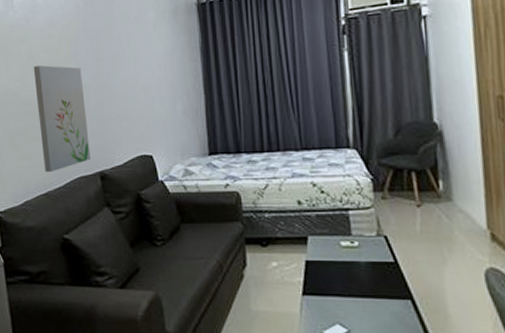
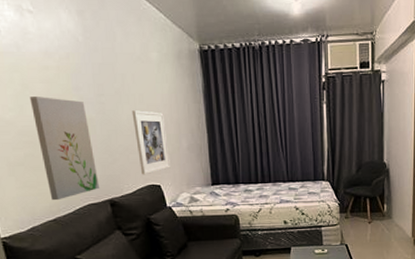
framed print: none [126,73,164,144] -> present [131,110,171,175]

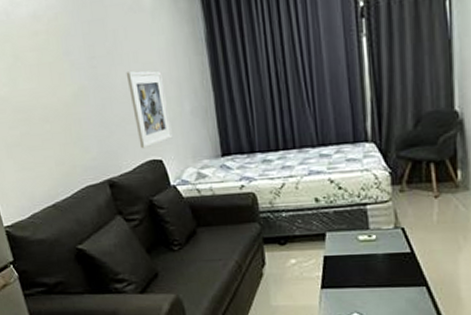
wall art: present [29,97,99,201] -> none [21,66,96,184]

